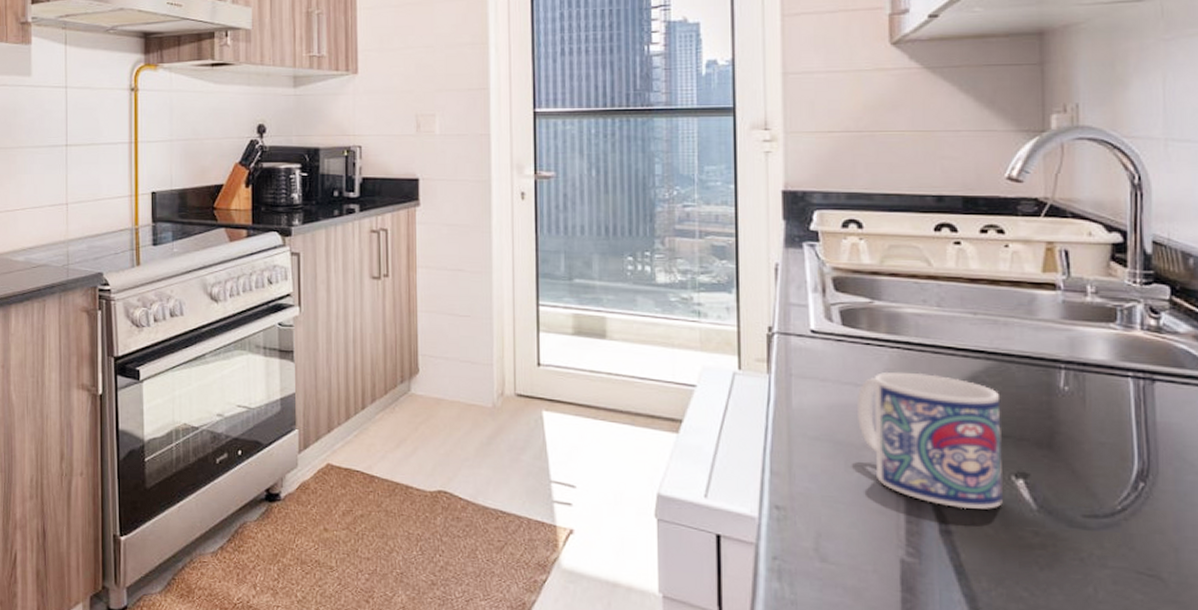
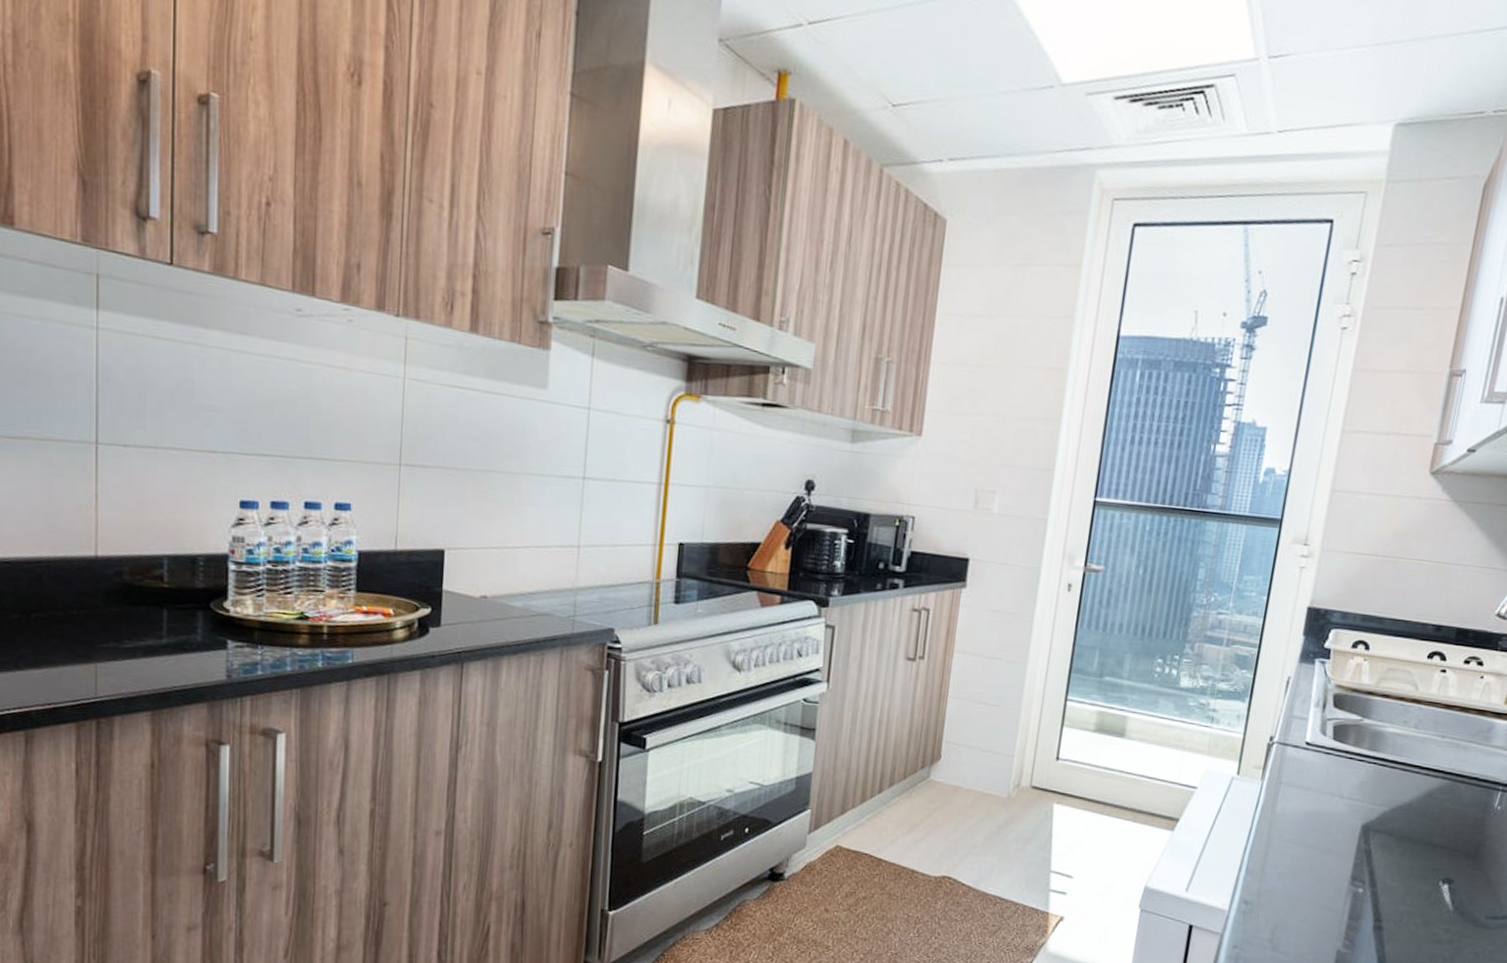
mug: present [856,371,1003,510] -> none [1327,784,1447,909]

